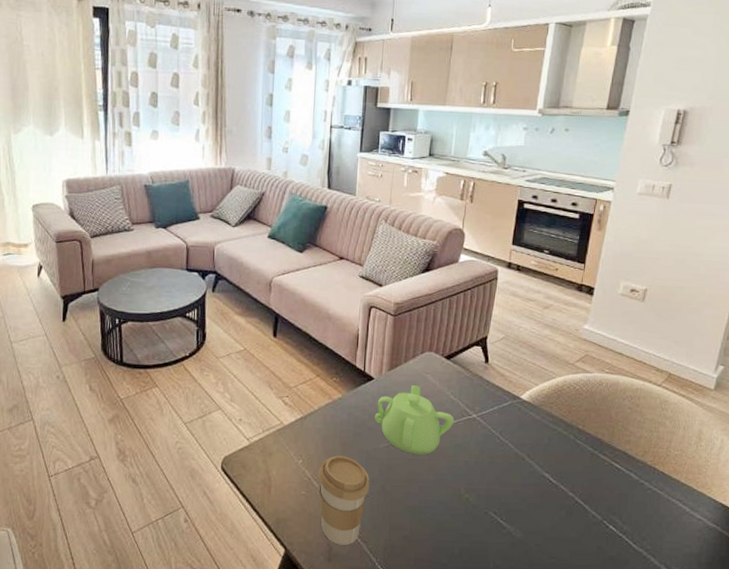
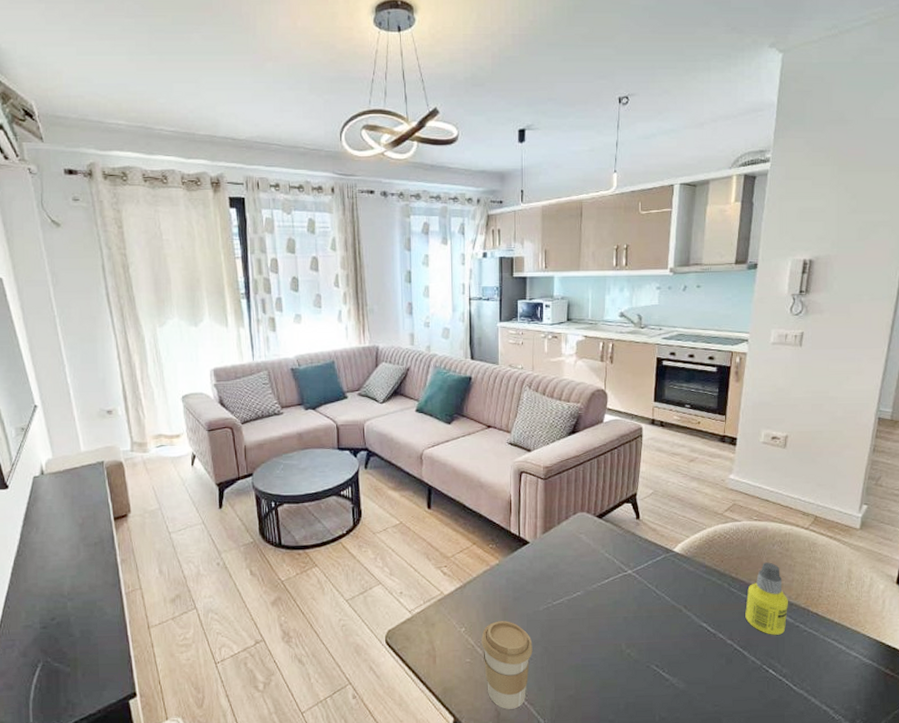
teapot: present [375,385,455,455] -> none [533,546,611,615]
bottle: none [589,416,635,491] -> present [745,562,788,635]

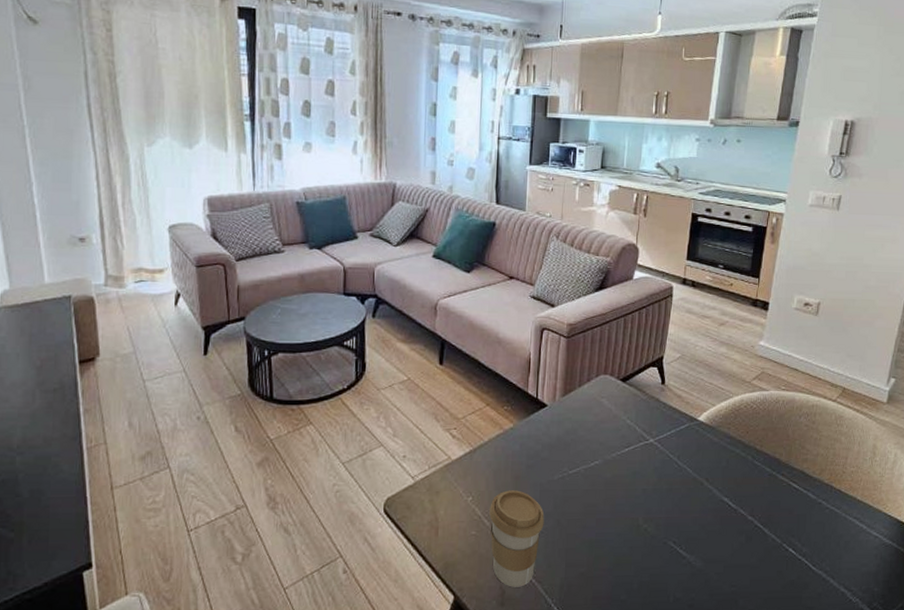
bottle: present [745,562,788,635] -> none [768,435,812,512]

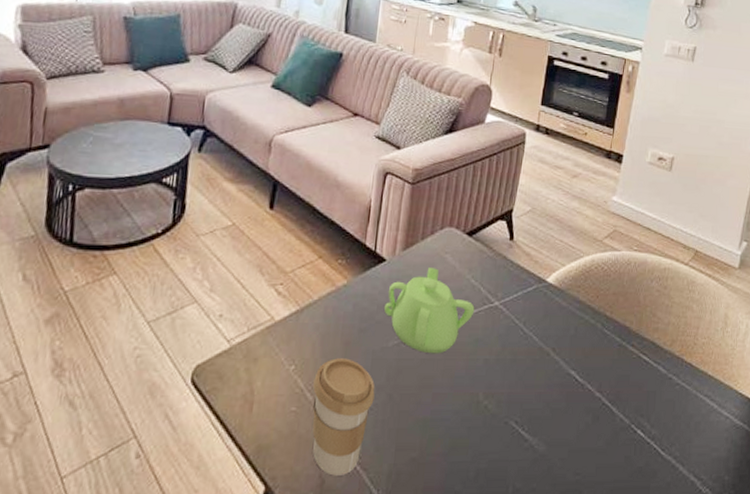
teapot: none [549,411,631,485] -> present [384,268,475,354]

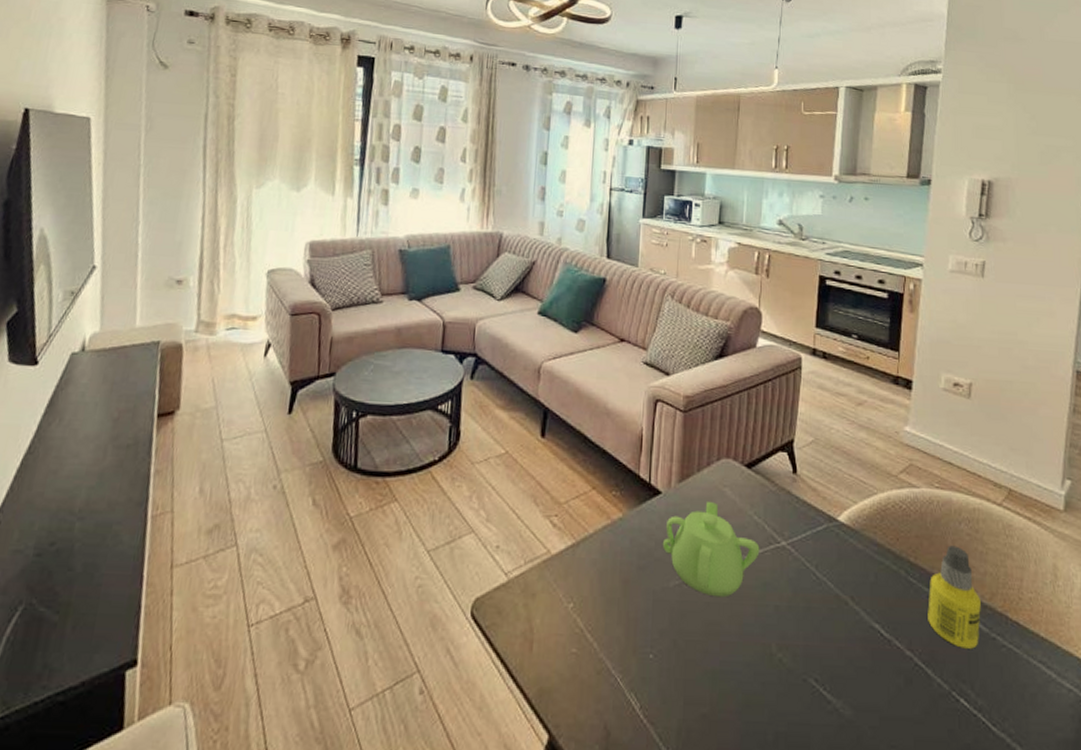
coffee cup: present [312,358,375,476] -> none [593,597,658,729]
bottle: none [617,300,663,388] -> present [927,545,981,649]

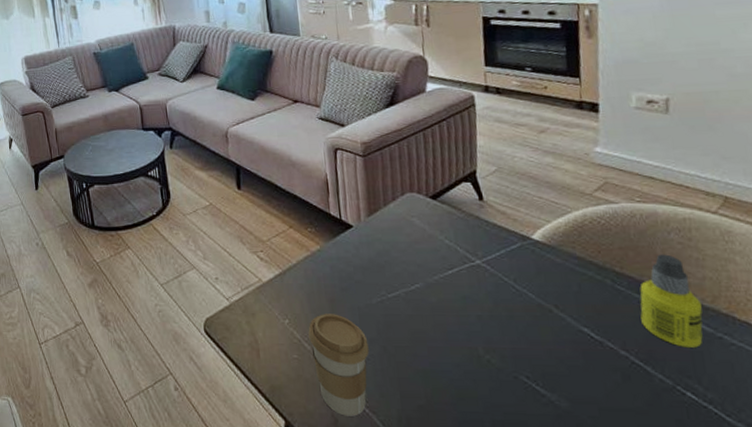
coffee cup: none [593,597,658,729] -> present [308,314,369,416]
teapot: present [663,502,760,598] -> none [361,231,455,310]

